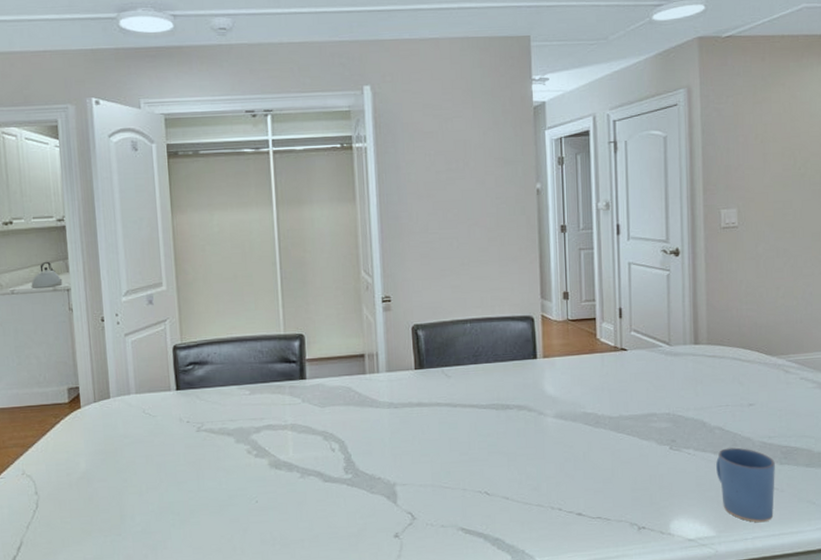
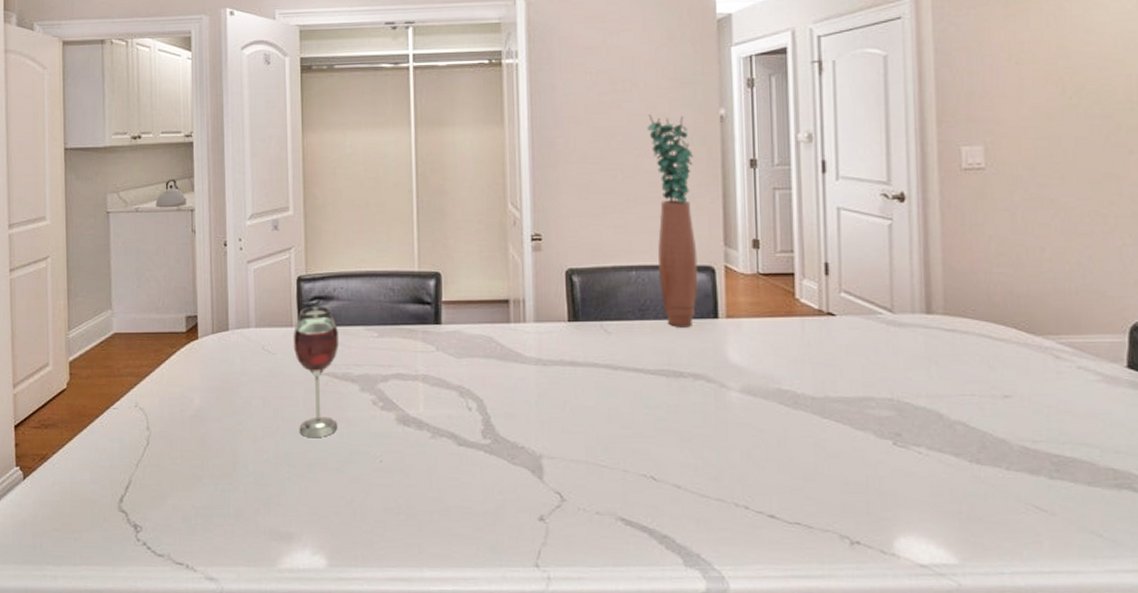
wineglass: none [171,371,217,487] -> present [293,307,340,437]
vase: none [477,190,520,368] -> present [647,114,698,327]
mug: present [716,447,775,522] -> none [958,450,1043,553]

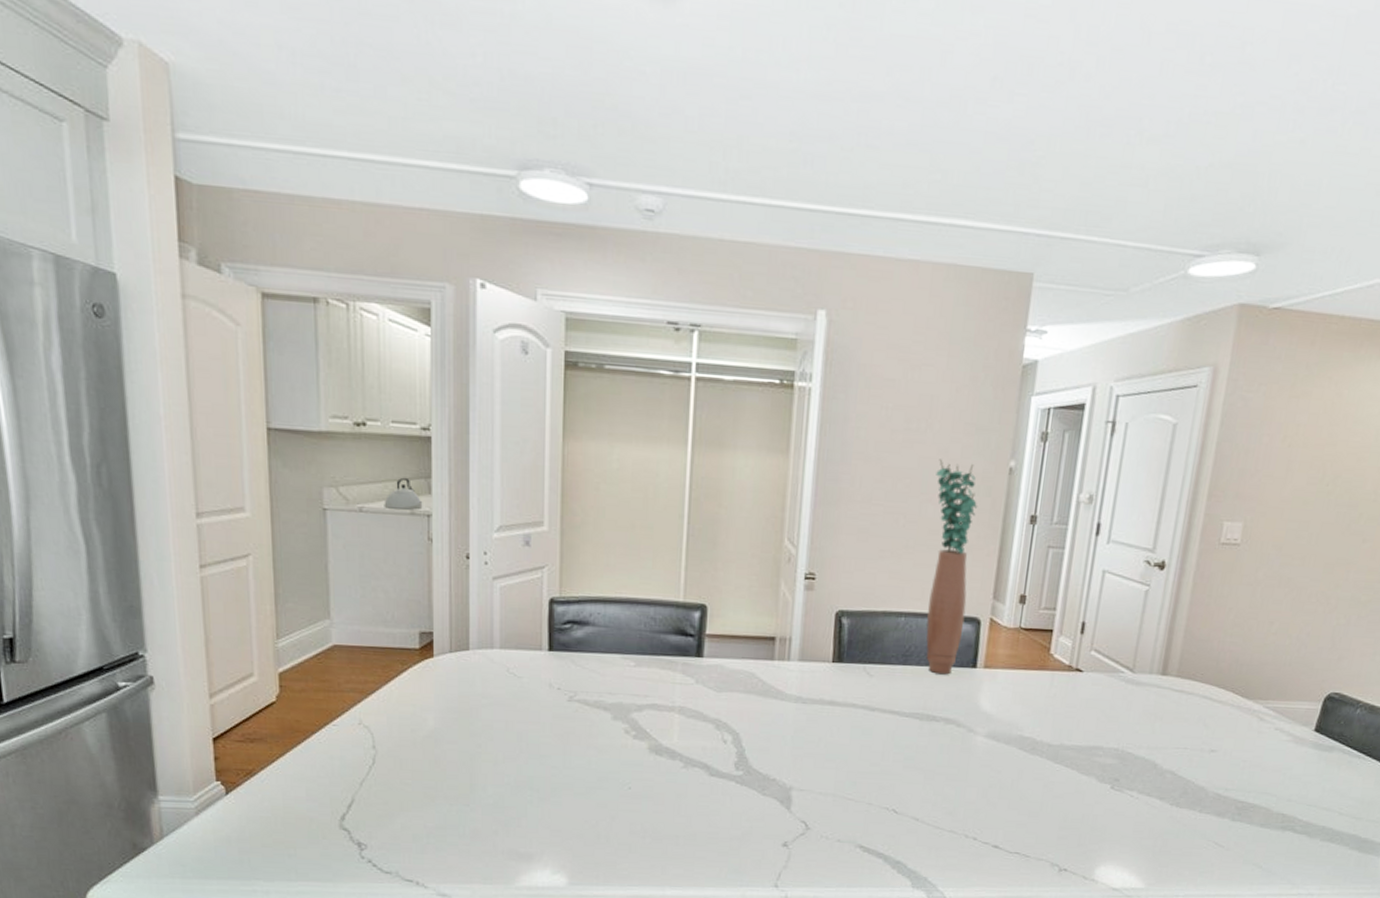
wineglass: present [293,307,340,437] -> none [541,631,593,763]

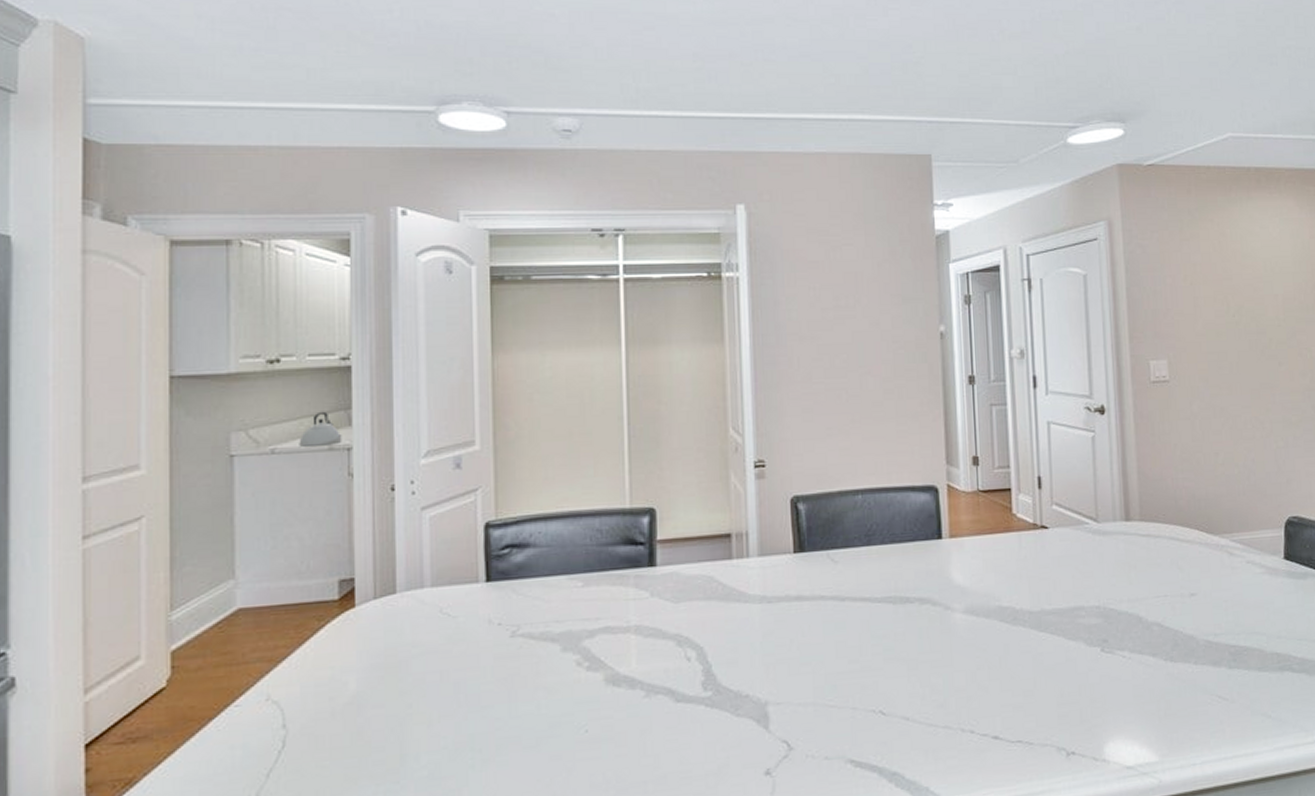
vase: present [926,459,978,675] -> none [871,331,922,551]

